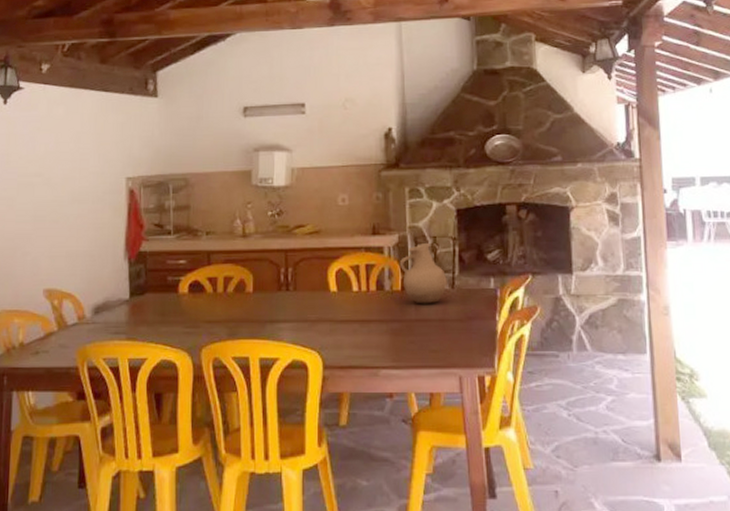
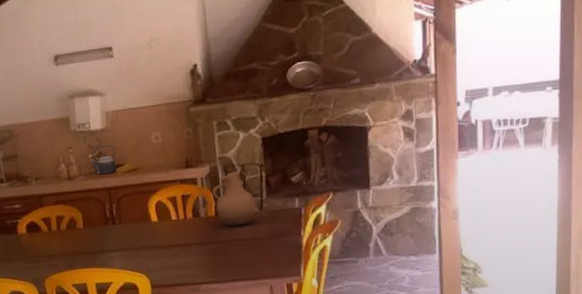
kettle: none [269,202,298,235] -> present [90,144,118,175]

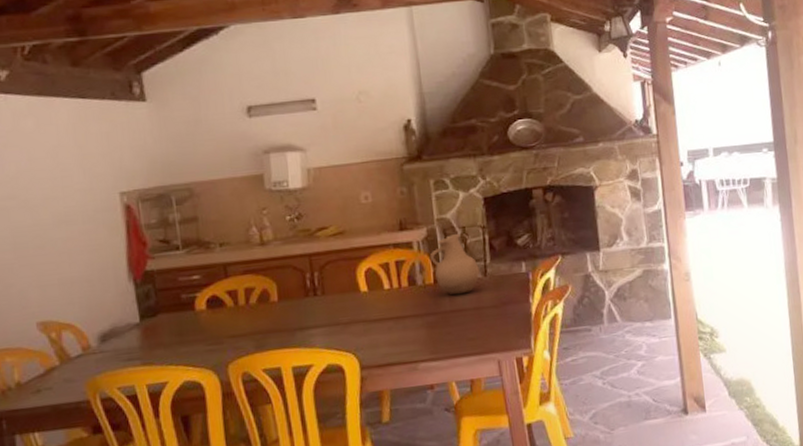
kettle: present [90,144,118,175] -> none [287,205,321,240]

